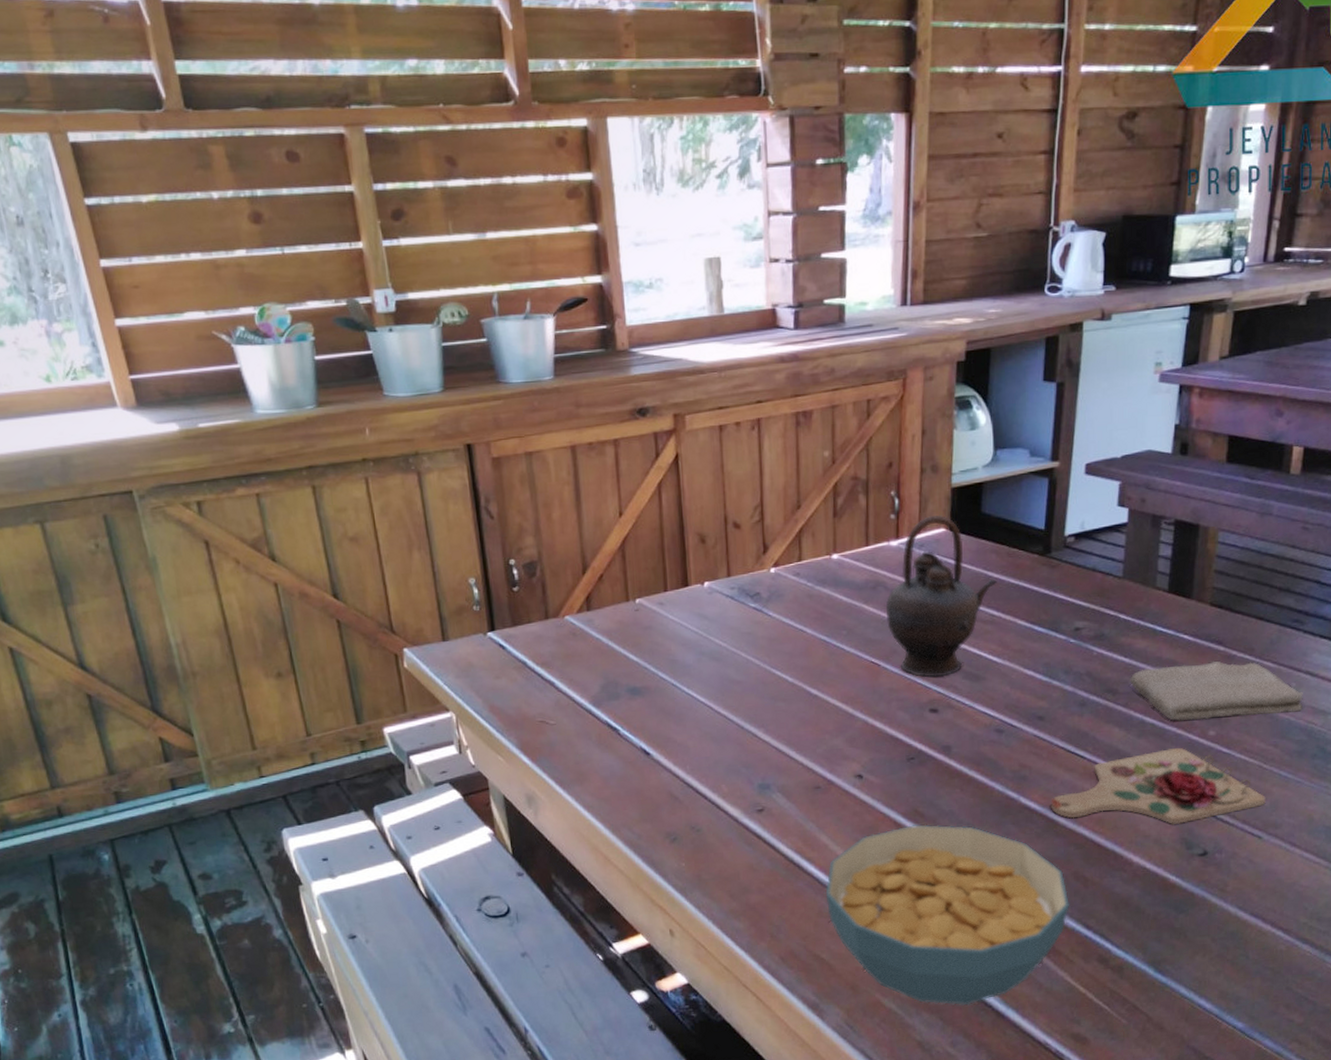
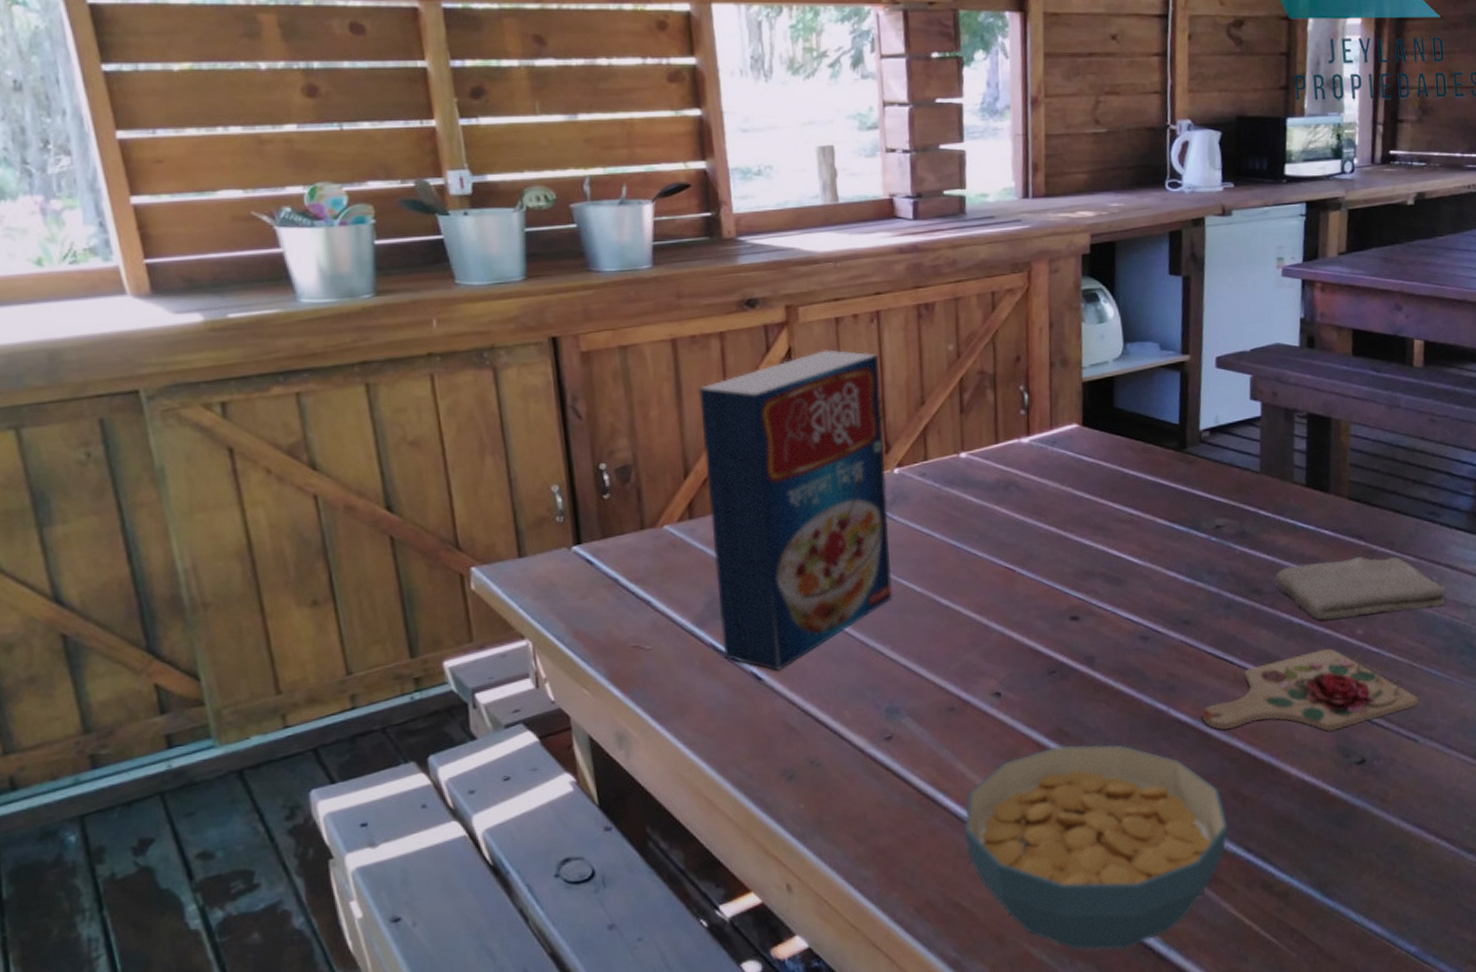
cereal box: none [594,456,767,747] -> present [697,350,892,671]
teapot: present [885,514,997,678] -> none [1018,409,1134,583]

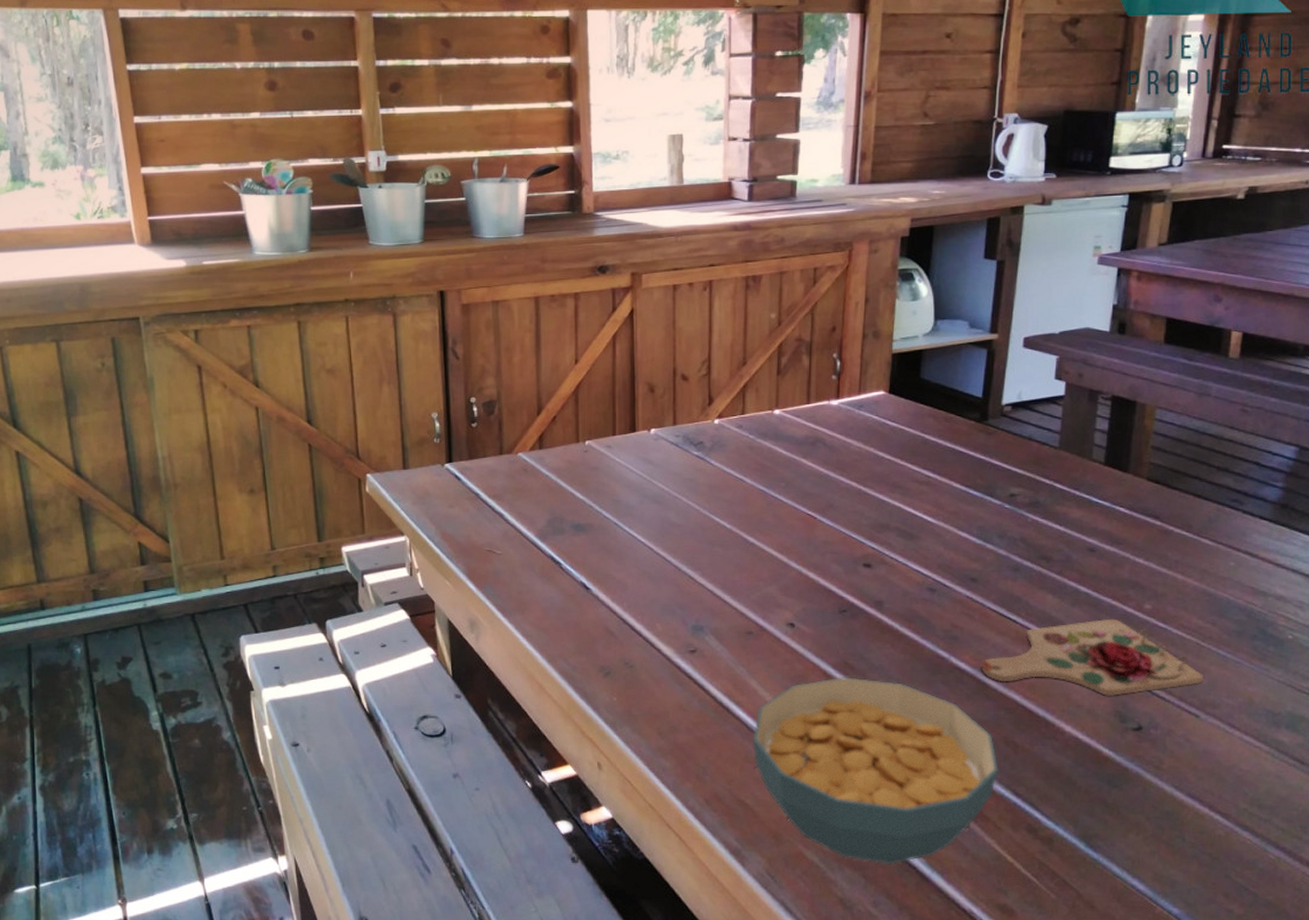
cereal box: present [697,350,892,671] -> none [553,312,709,583]
washcloth: present [1274,556,1446,621] -> none [1064,536,1242,593]

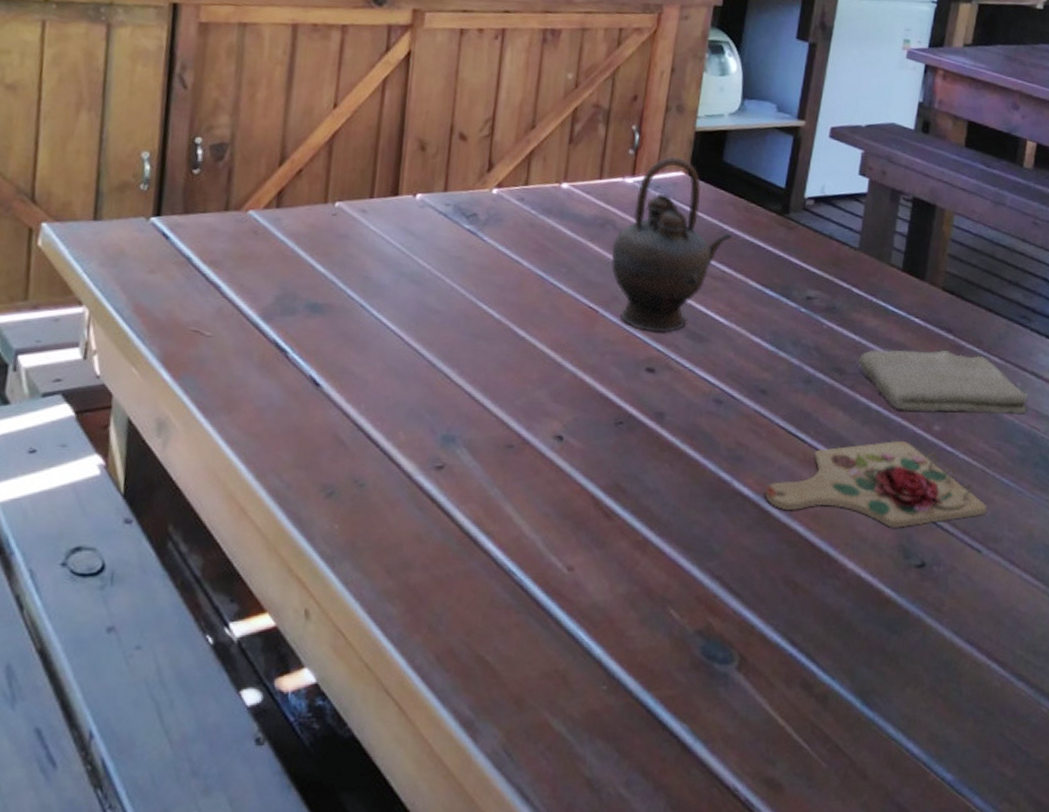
cereal bowl: present [753,677,998,865] -> none [501,502,776,734]
teapot: none [824,378,934,533] -> present [611,156,732,333]
washcloth: none [1064,536,1242,593] -> present [858,349,1028,414]

